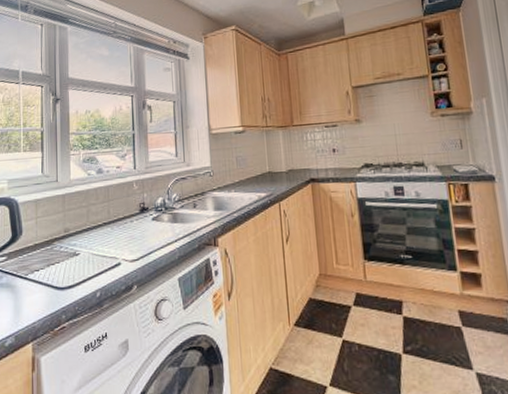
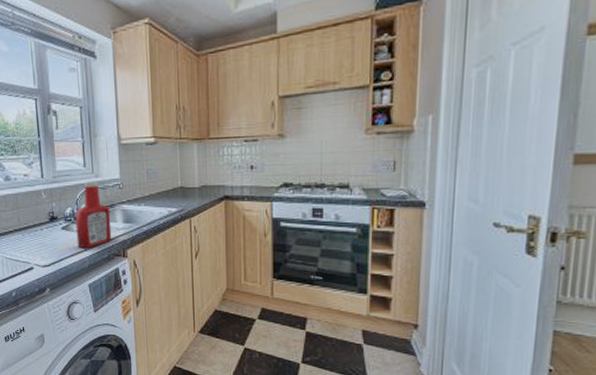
ketchup bottle: none [166,169,203,240] -> present [75,180,112,249]

